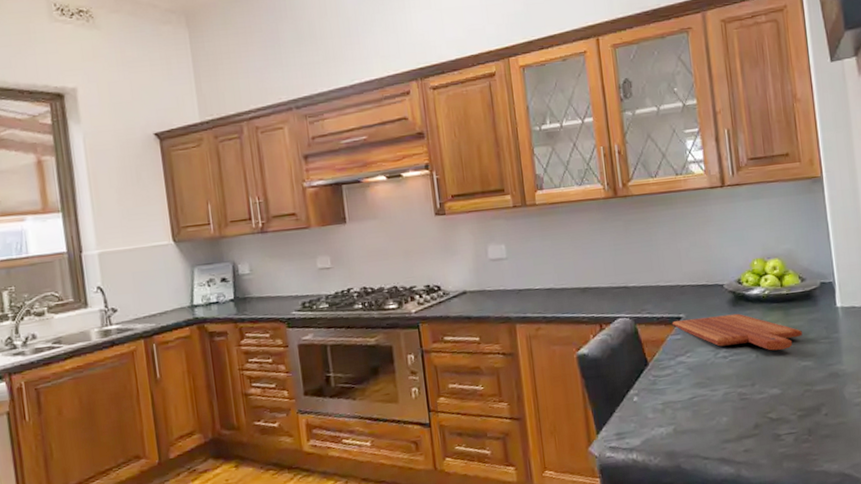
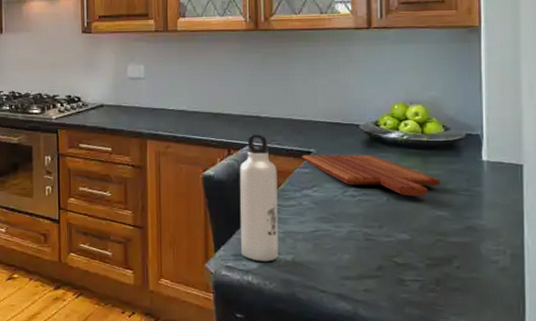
water bottle: none [613,304,660,437] -> present [239,134,279,261]

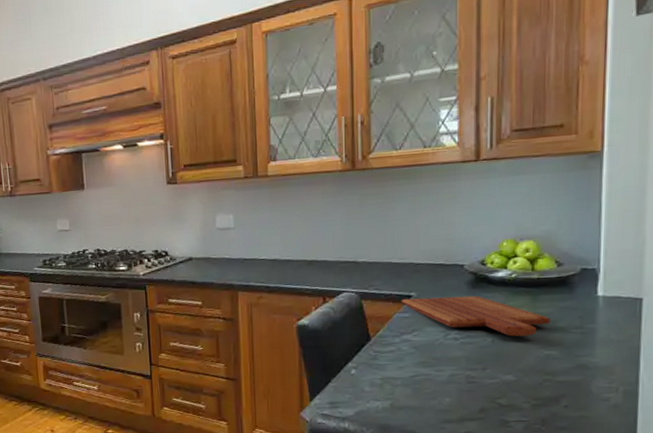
water bottle: present [239,134,279,261] -> none [335,280,376,408]

